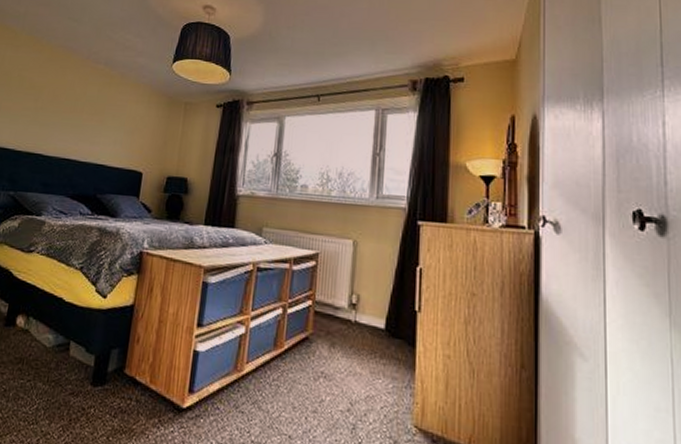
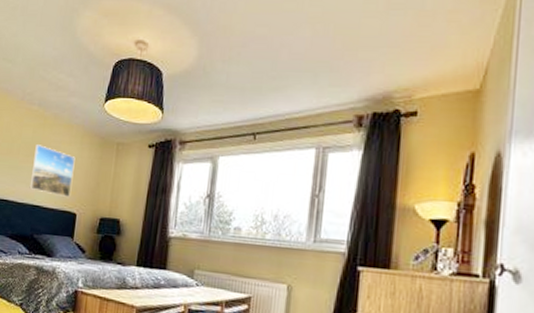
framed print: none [93,103,142,157] -> present [29,144,75,198]

